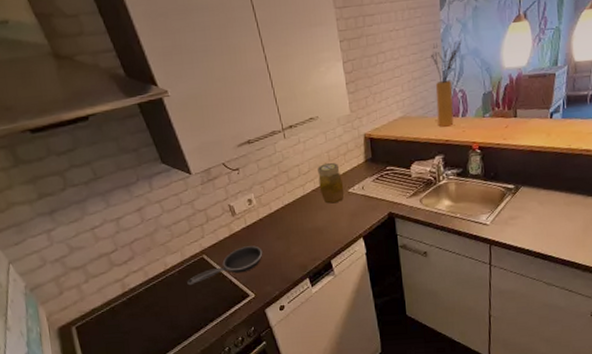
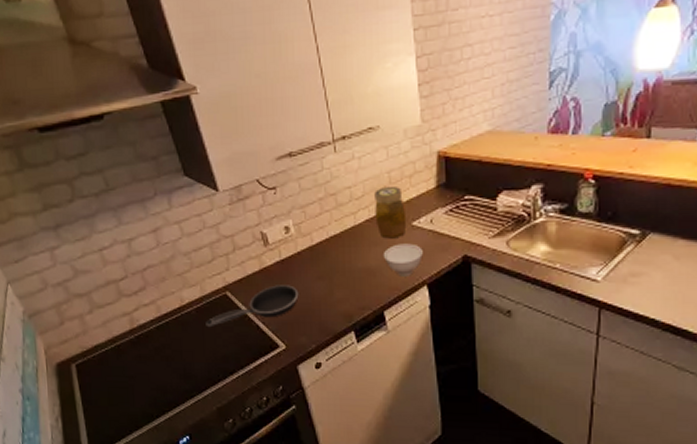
bowl: none [327,206,358,232] -> present [383,243,423,277]
vase: present [430,38,462,127] -> none [534,28,579,147]

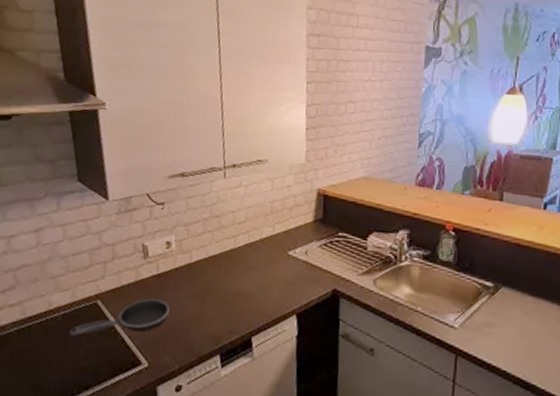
jar: present [374,185,407,239] -> none [254,215,284,266]
bowl: present [383,243,423,277] -> none [257,271,295,304]

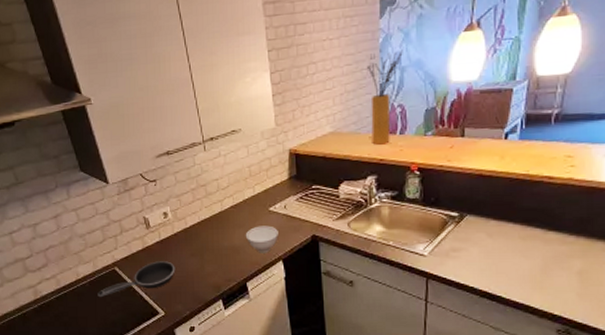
bowl: none [257,271,295,304] -> present [245,225,278,253]
vase: none [407,98,445,198] -> present [366,48,403,145]

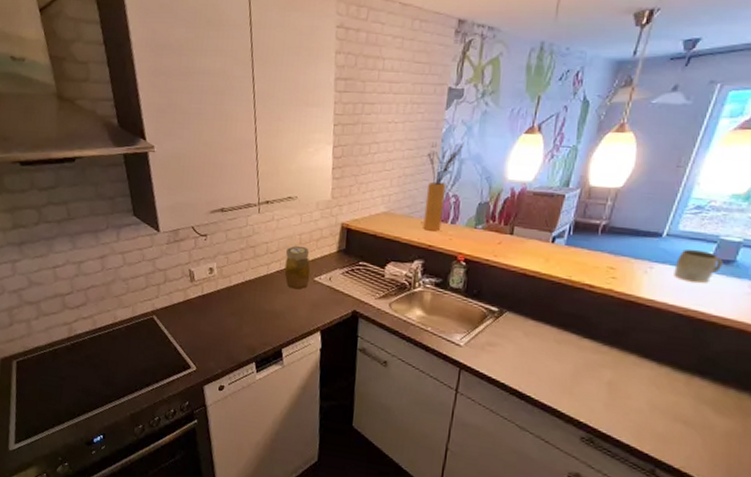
frying pan: present [97,261,176,298] -> none [132,315,214,344]
jar: none [238,178,265,222] -> present [284,246,311,289]
bowl: present [245,225,278,253] -> none [287,294,320,322]

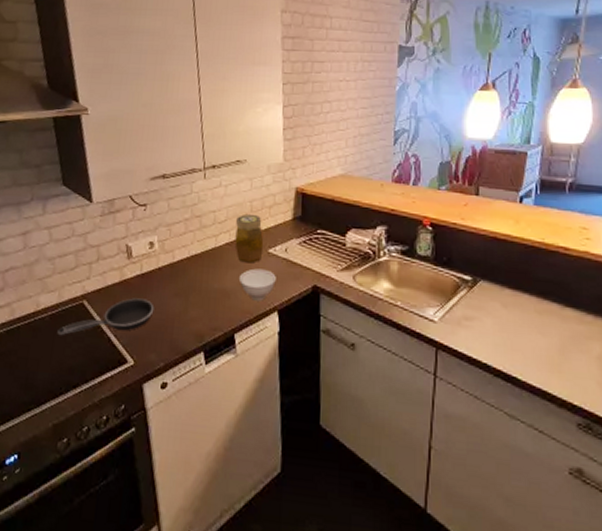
frying pan: none [132,315,214,344] -> present [57,298,155,336]
bowl: none [287,294,320,322] -> present [238,268,276,301]
vase: present [423,138,464,231] -> none [382,96,419,194]

